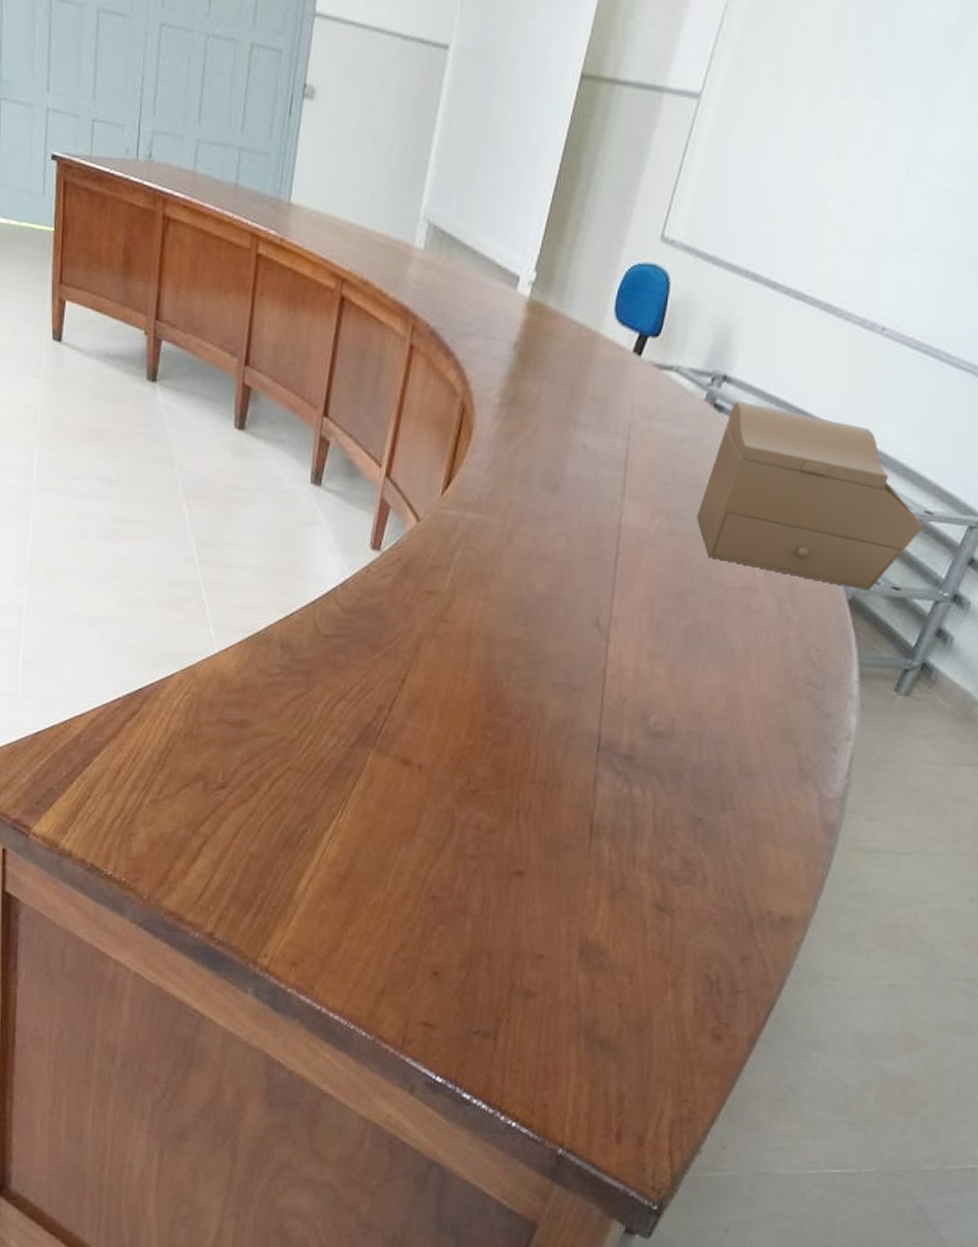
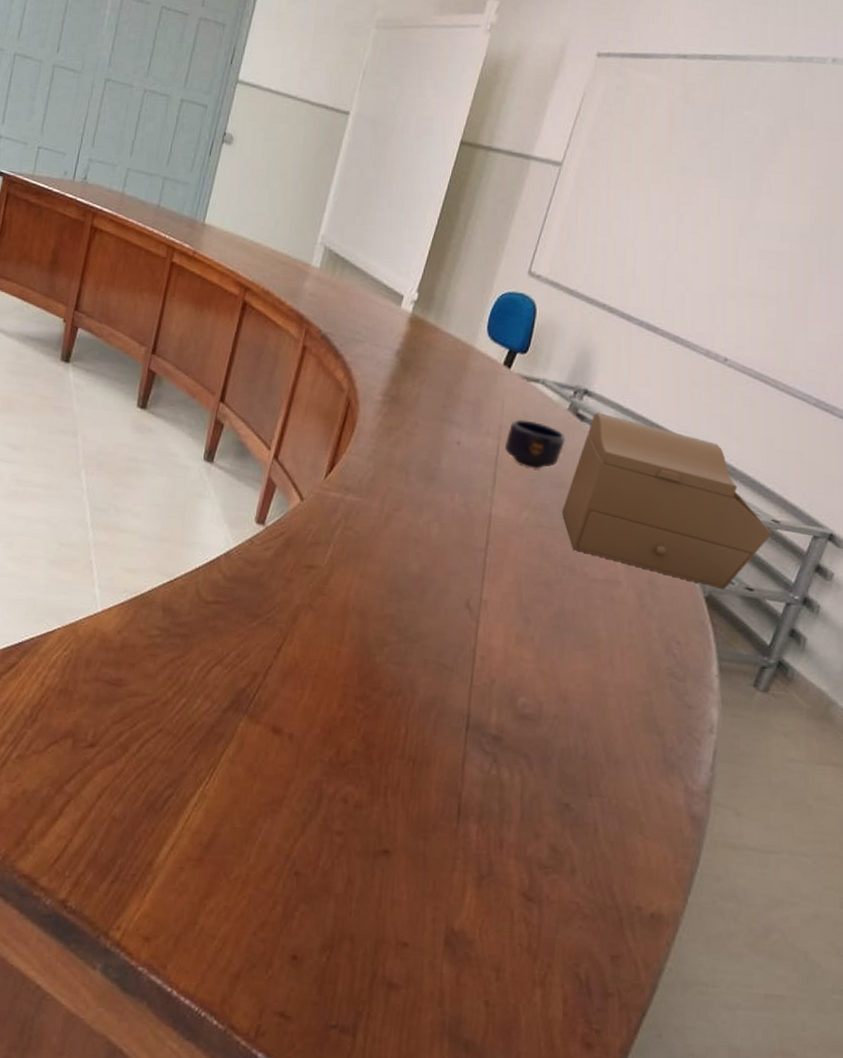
mug: none [635,415,703,471] -> present [505,419,567,469]

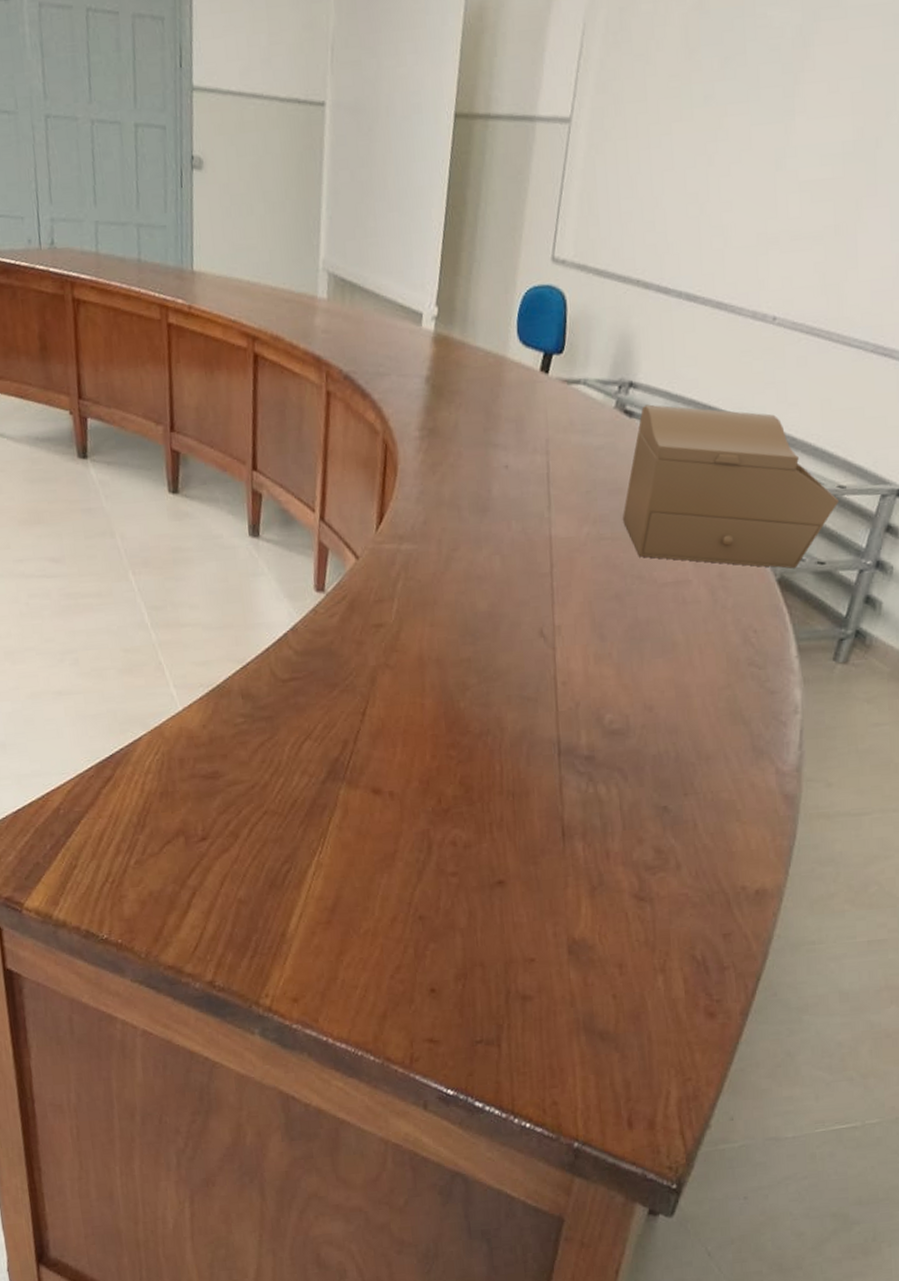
mug: present [505,419,567,469] -> none [555,427,618,479]

